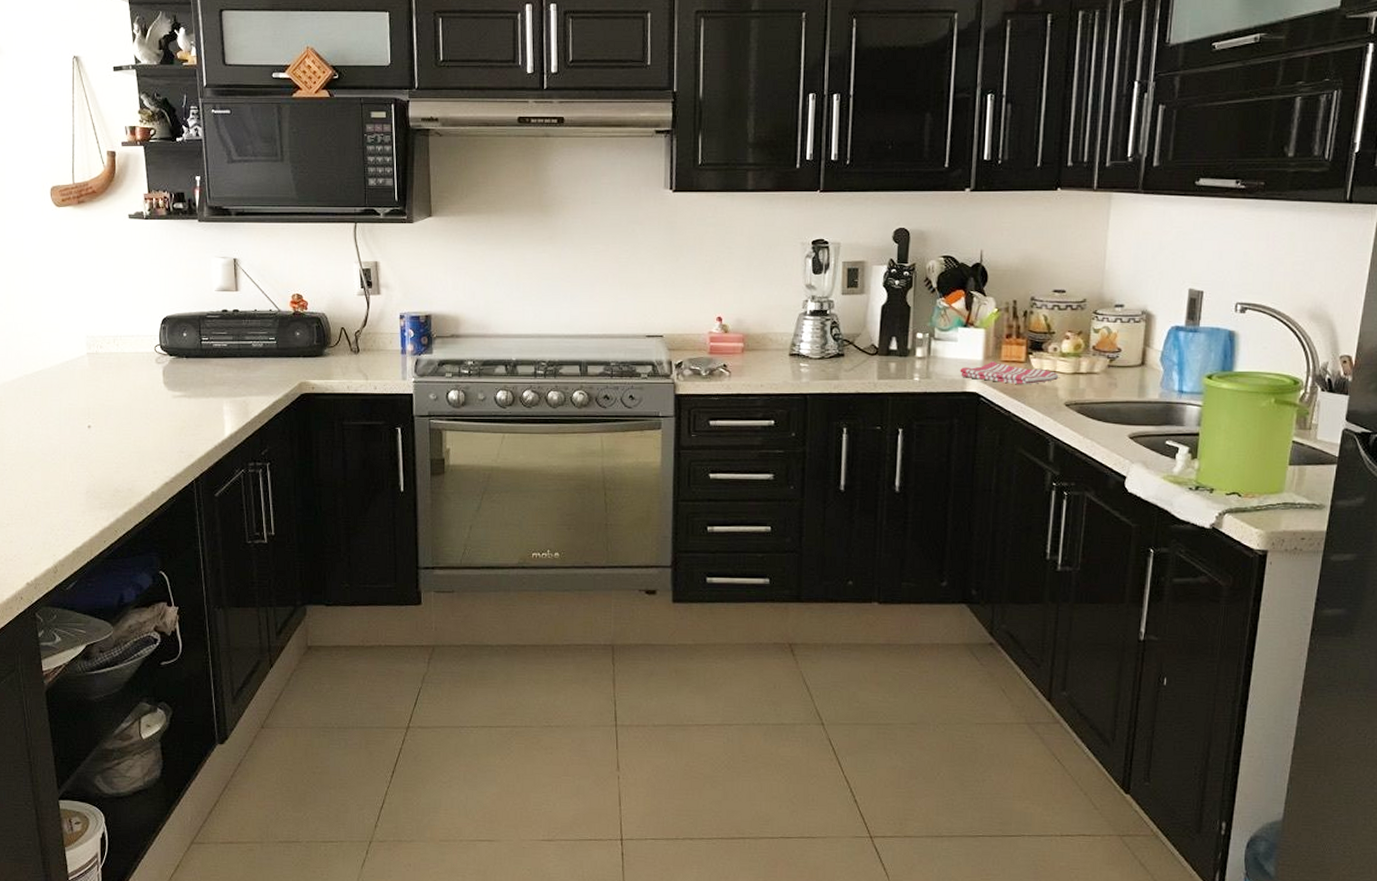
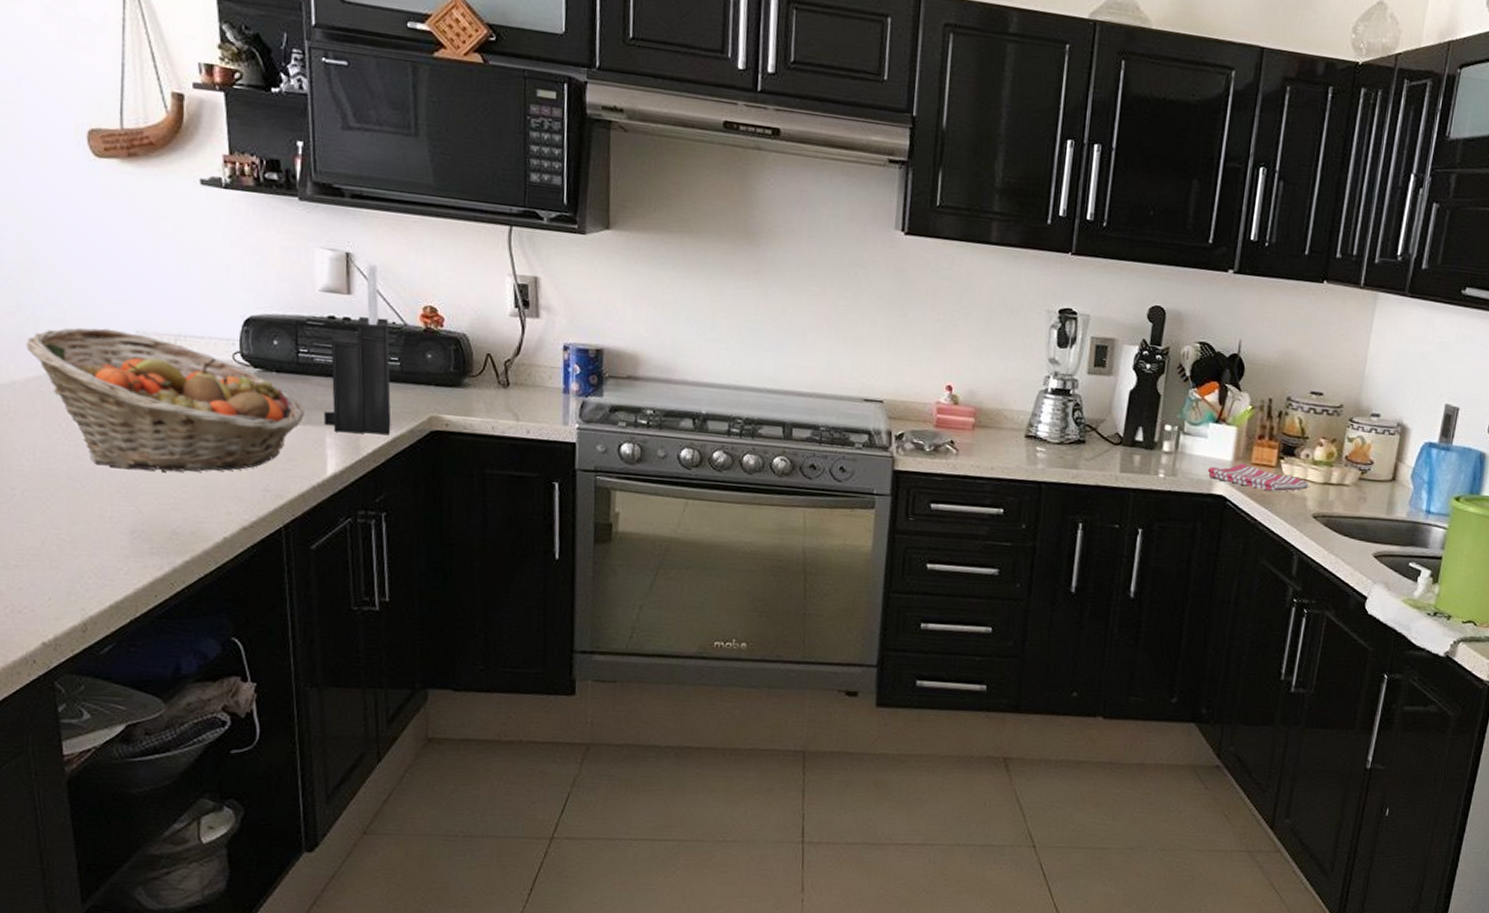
fruit basket: none [11,336,207,444] -> present [25,327,304,472]
knife block: none [222,266,271,401] -> present [324,264,391,435]

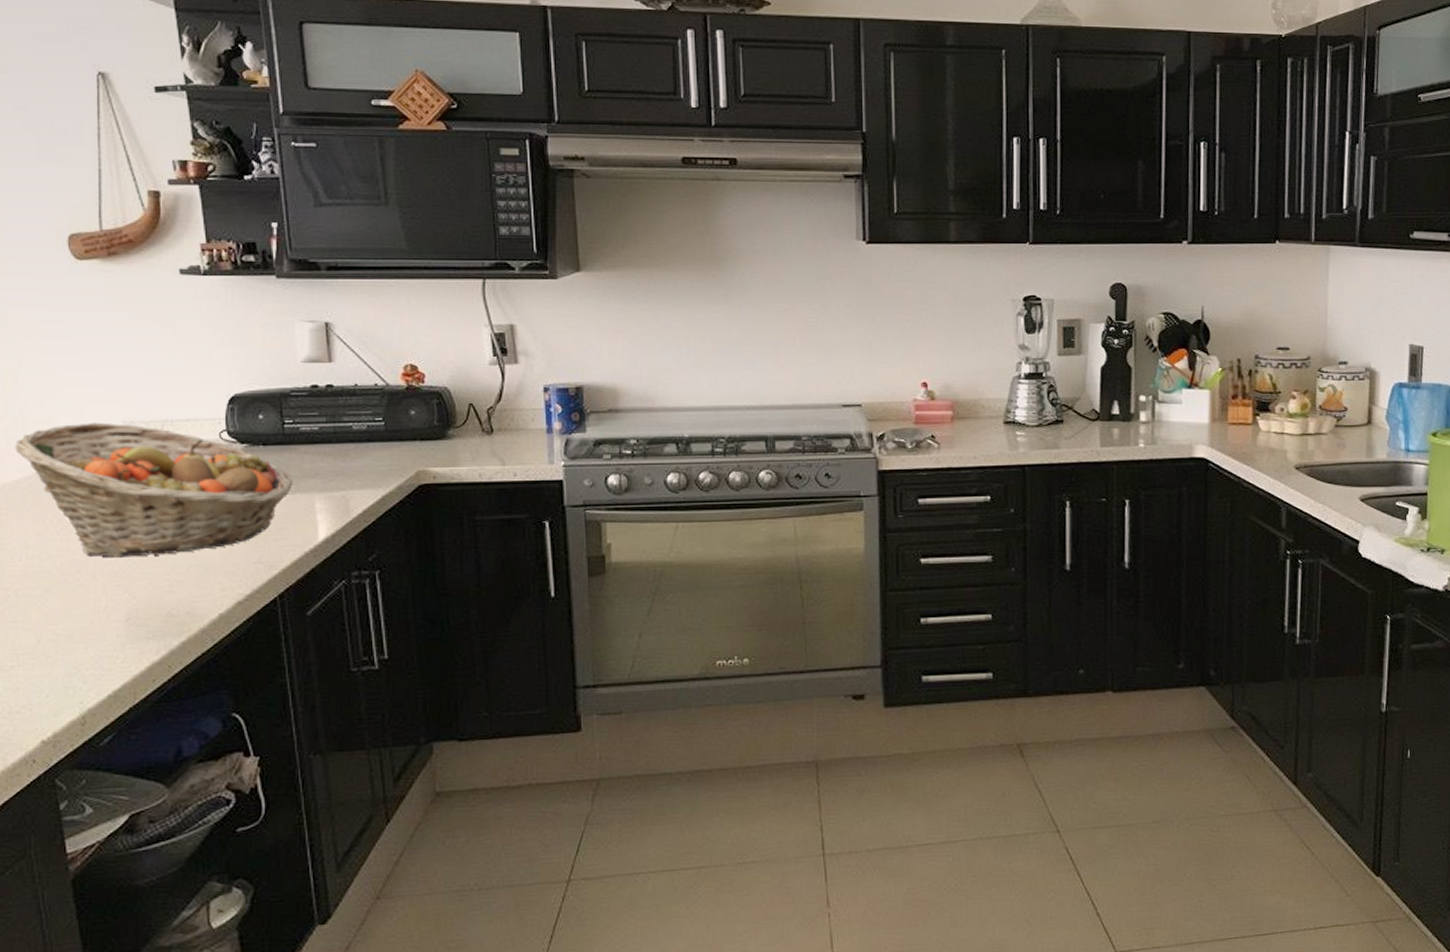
knife block: present [324,264,391,435] -> none [313,331,379,497]
dish towel: present [1207,462,1309,492] -> none [1186,423,1287,447]

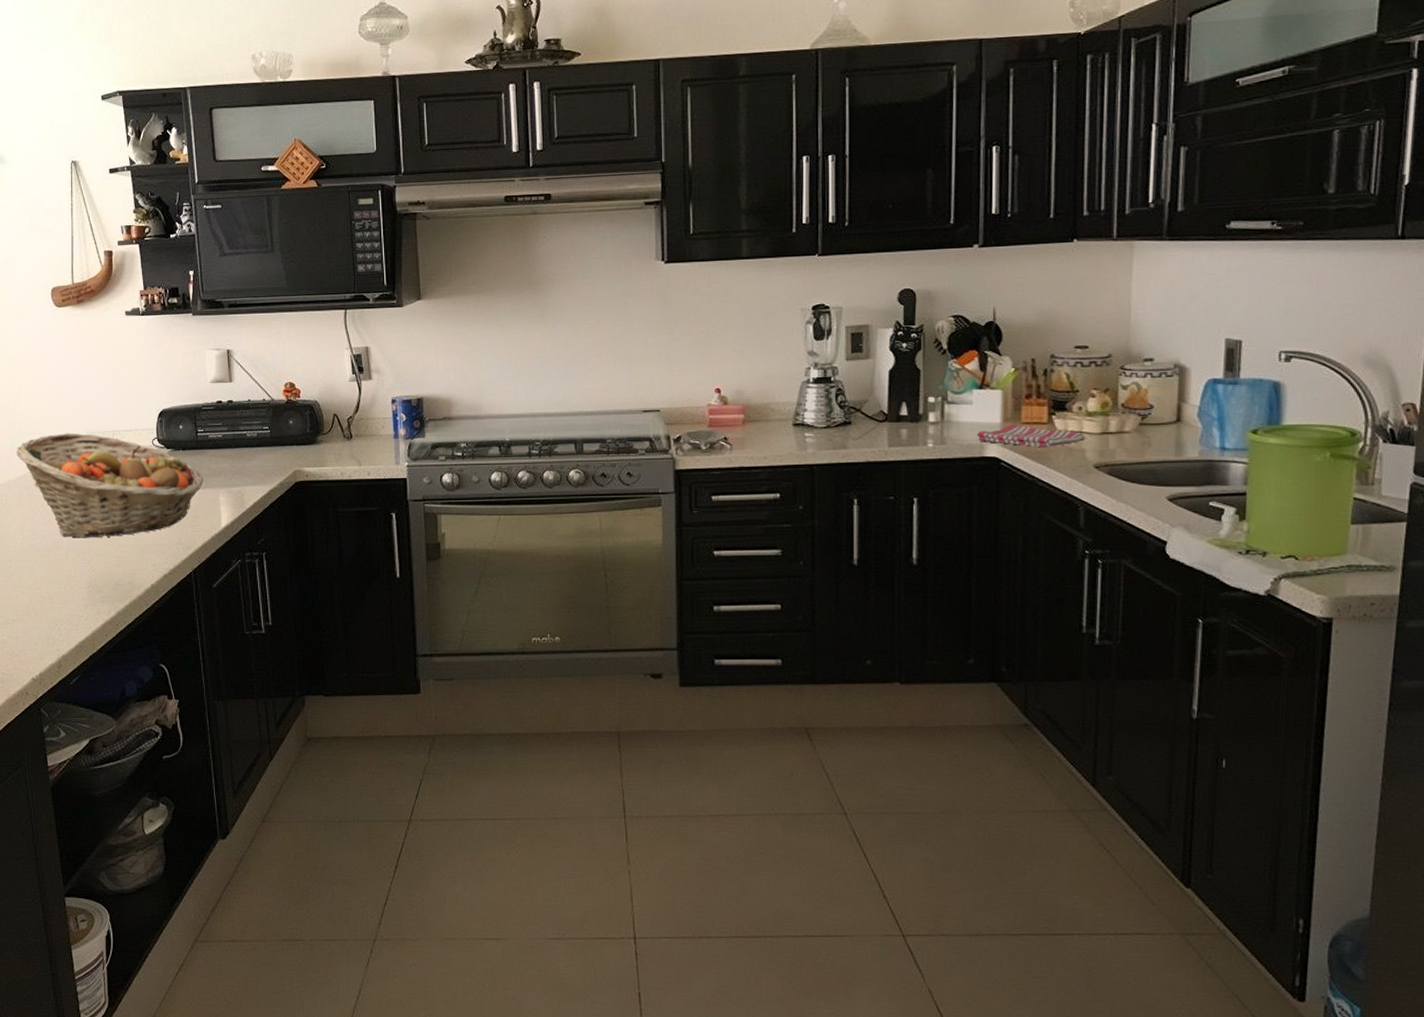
dish towel: none [1186,423,1287,447] -> present [977,422,1086,447]

